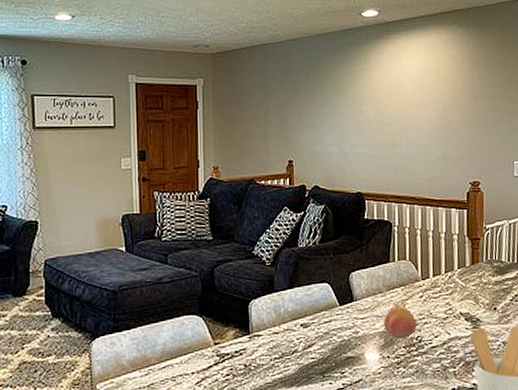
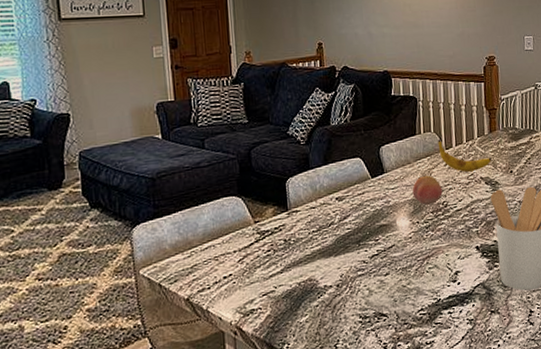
banana: none [413,268,473,306] -> present [437,139,492,172]

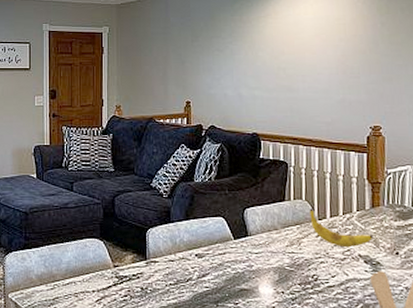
fruit: present [412,175,443,205] -> none [278,244,313,276]

